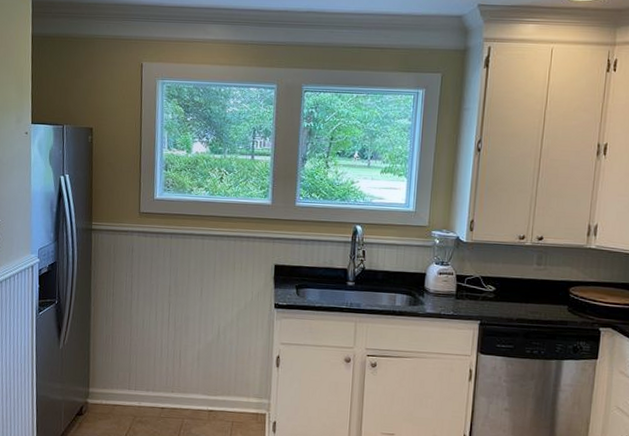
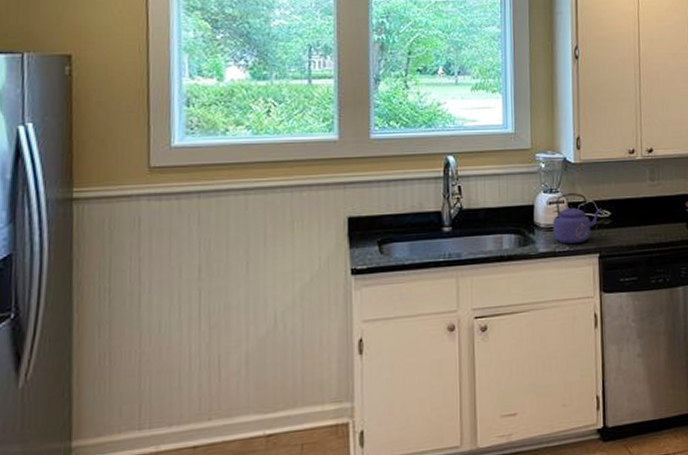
kettle: none [440,267,488,311] -> present [553,193,603,245]

